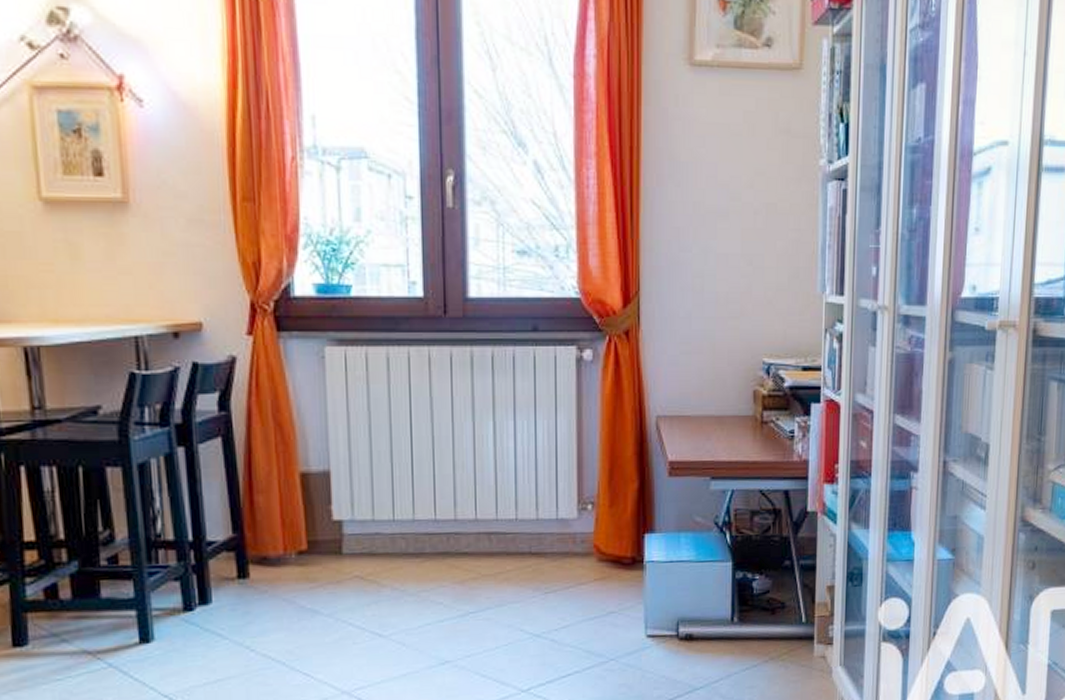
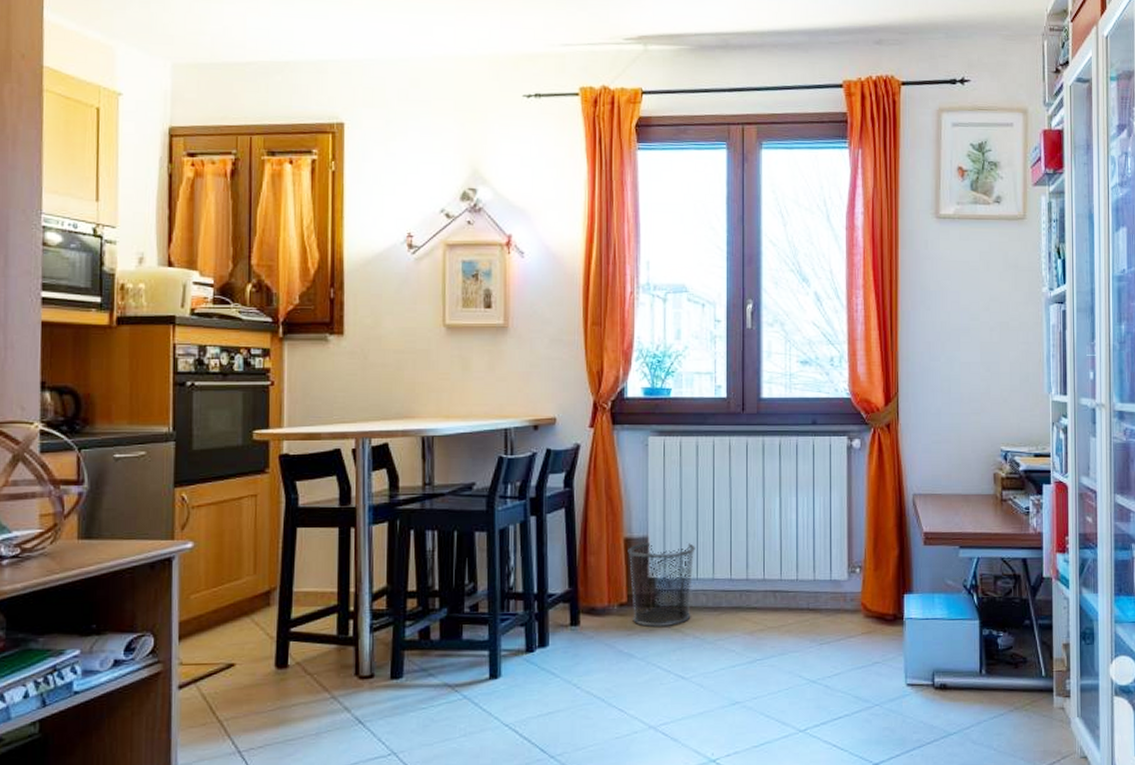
waste bin: none [305,476,390,578] -> present [628,541,695,627]

